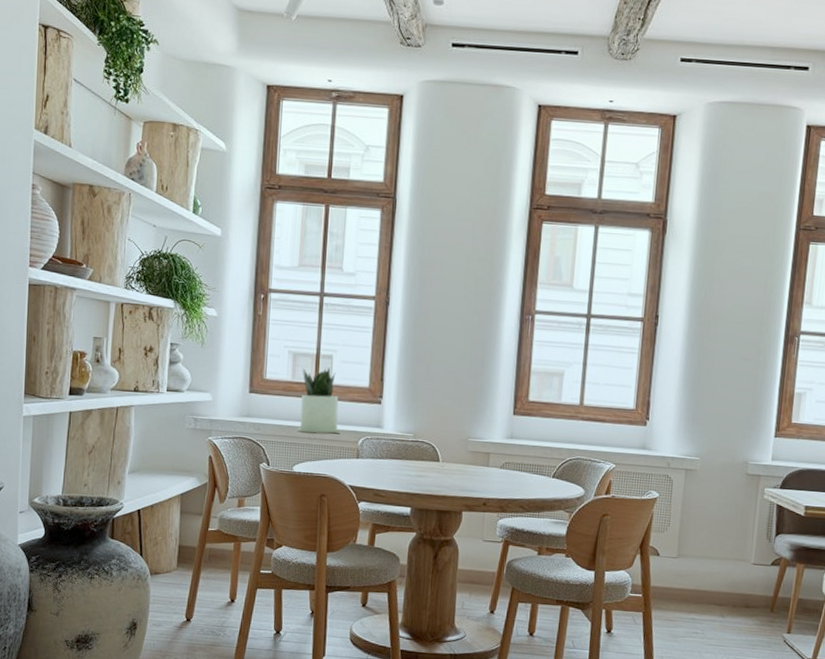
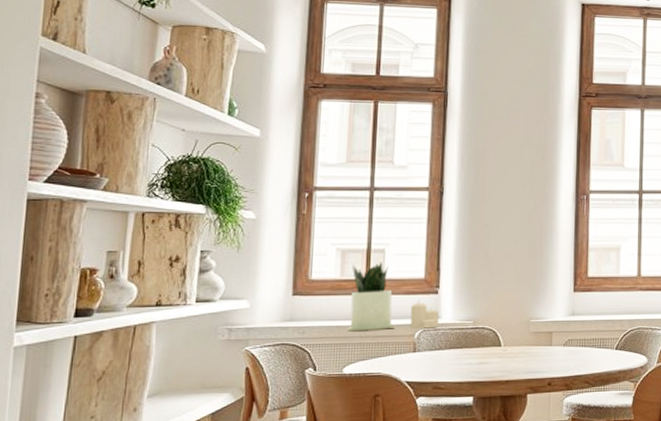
candle: none [354,408,382,437] -> present [410,300,440,329]

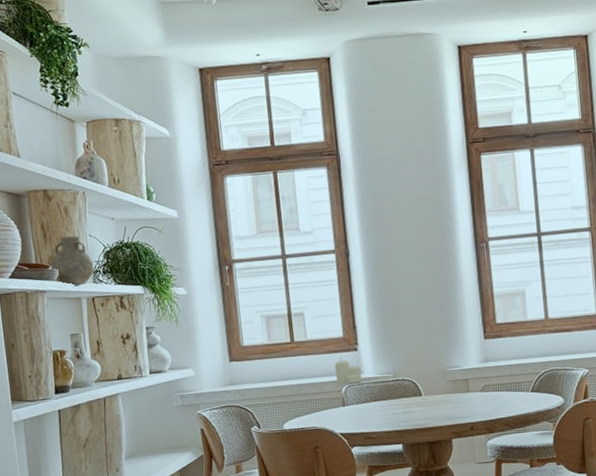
ceramic vessel: none [98,143,151,200] -> present [51,236,94,288]
planter: present [346,262,396,333] -> none [276,325,324,392]

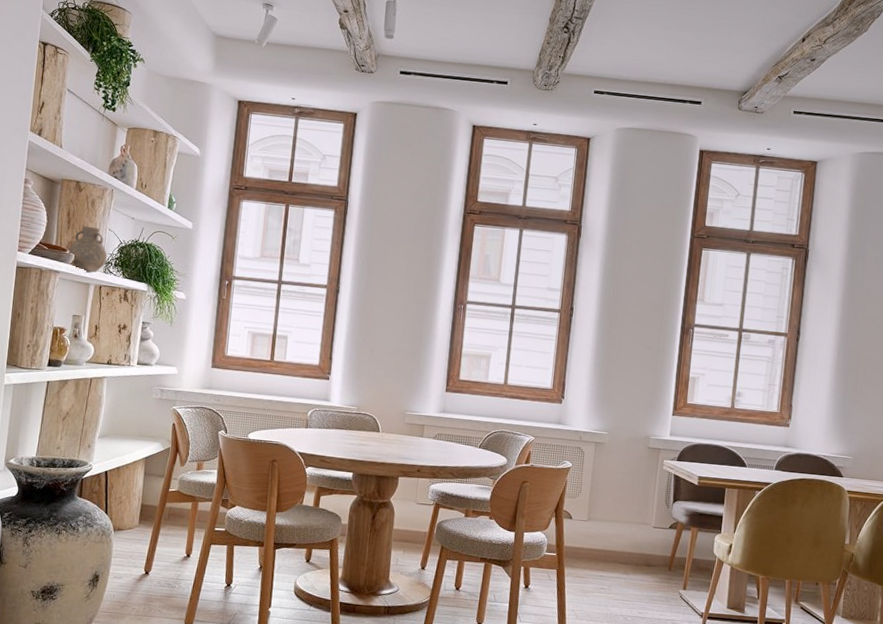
candle: present [334,358,363,385] -> none [305,383,329,410]

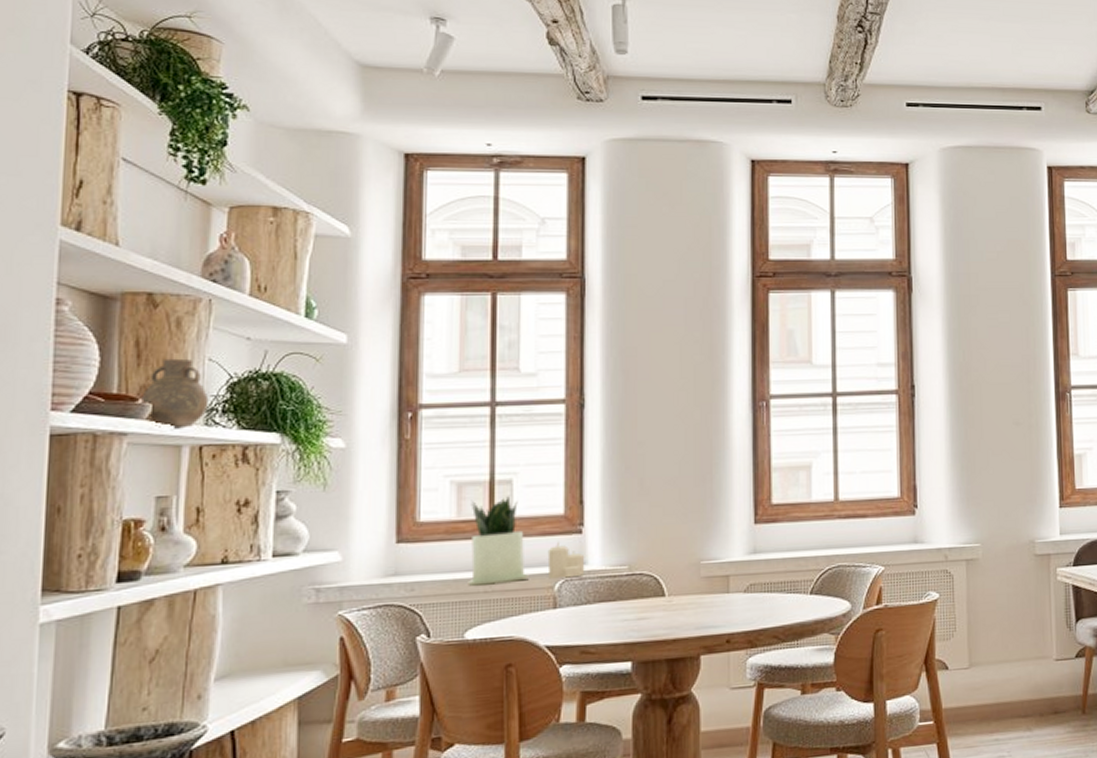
planter: none [252,347,293,406] -> present [466,496,531,587]
candle: none [305,383,329,410] -> present [547,542,585,579]

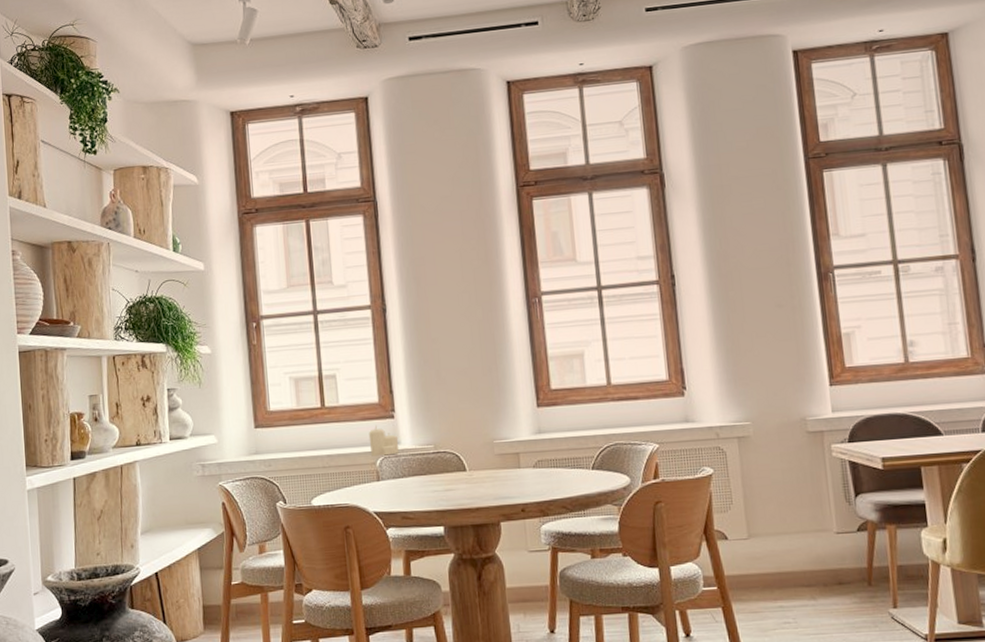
ceramic vessel: present [141,358,209,431] -> none [72,290,116,345]
planter: present [466,496,531,587] -> none [306,388,357,463]

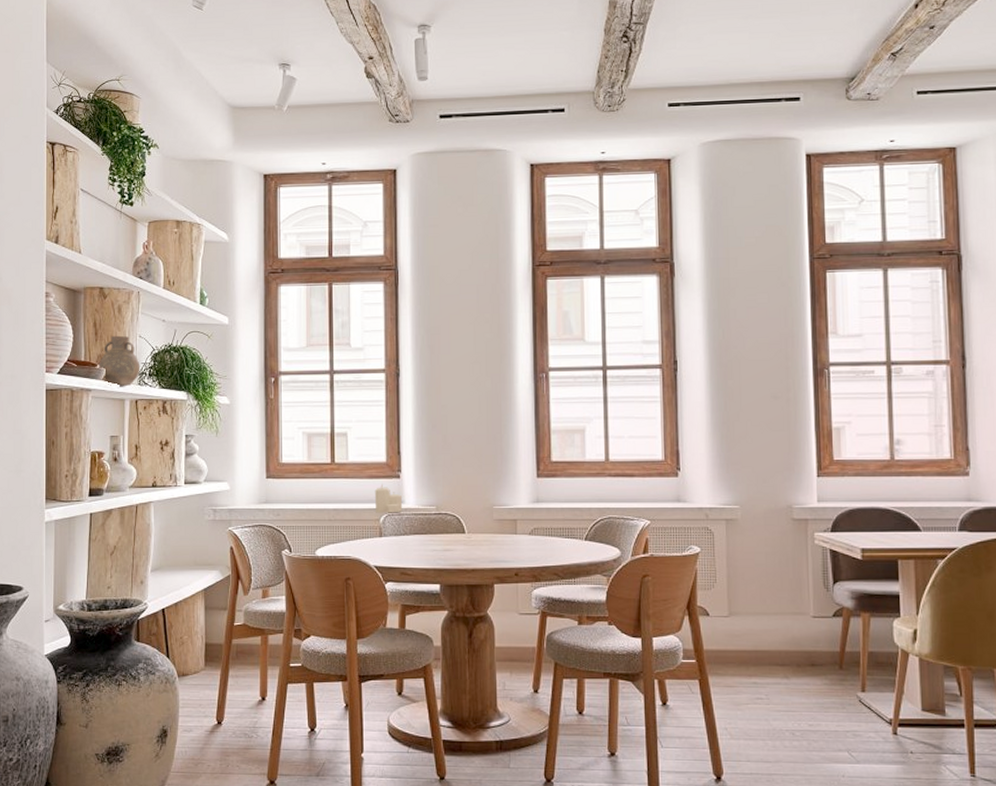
ceramic vessel: none [72,290,116,345] -> present [99,335,140,388]

